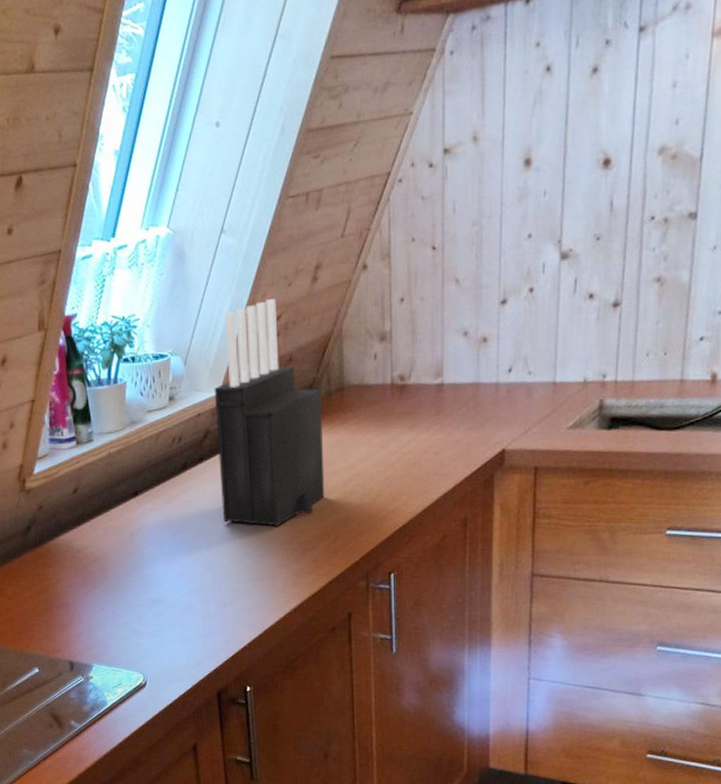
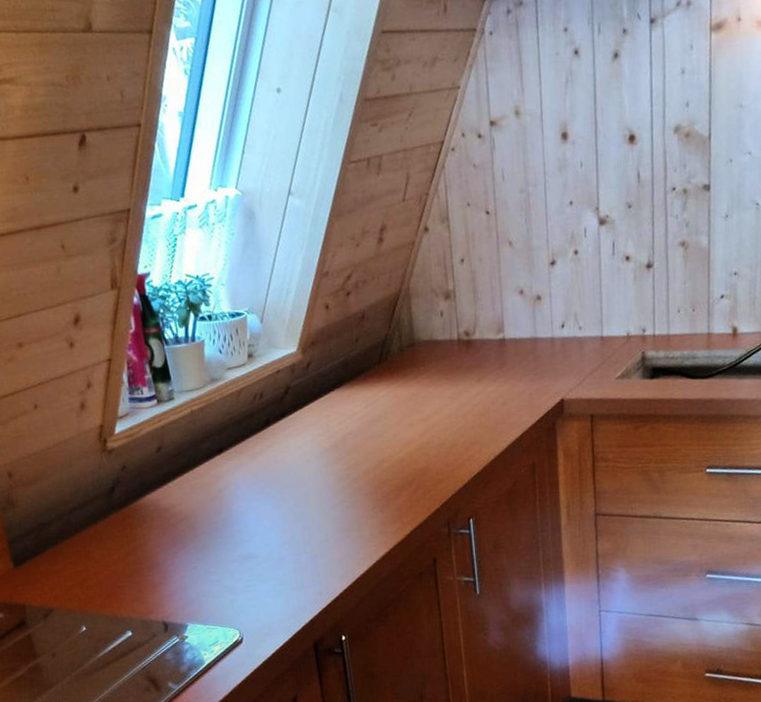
knife block: present [214,299,325,526] -> none [291,259,404,478]

